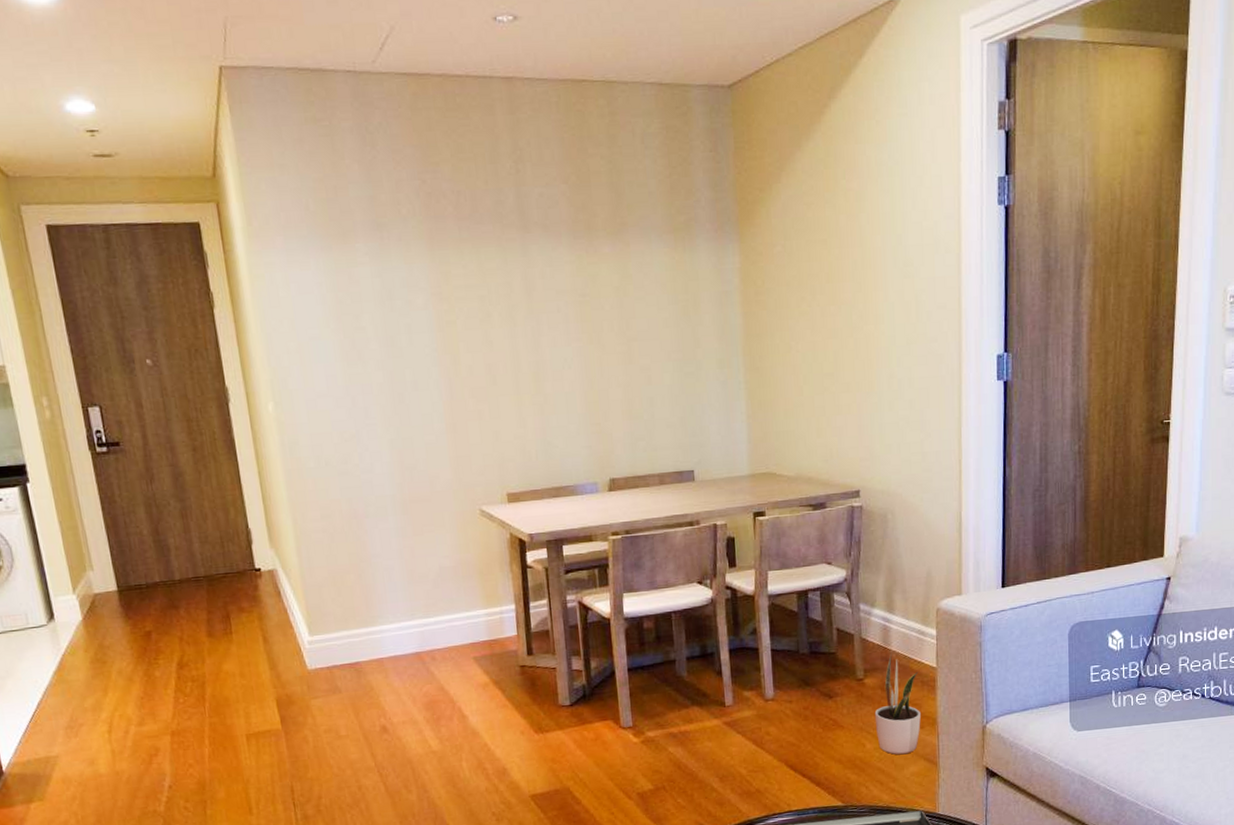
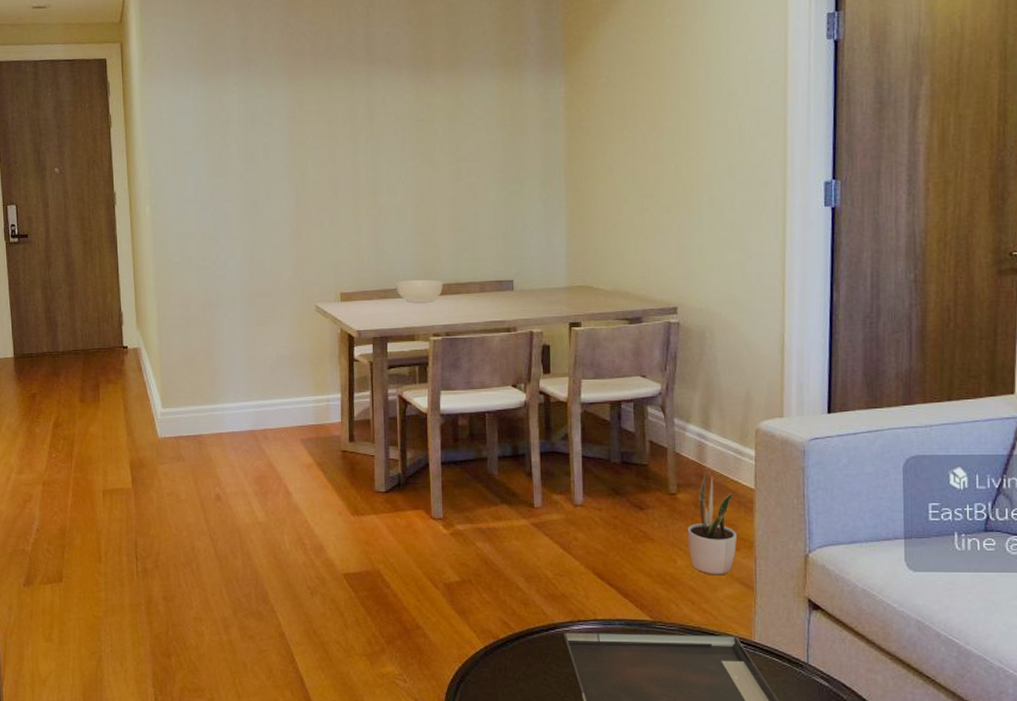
bowl: none [567,473,621,501] -> present [395,279,444,303]

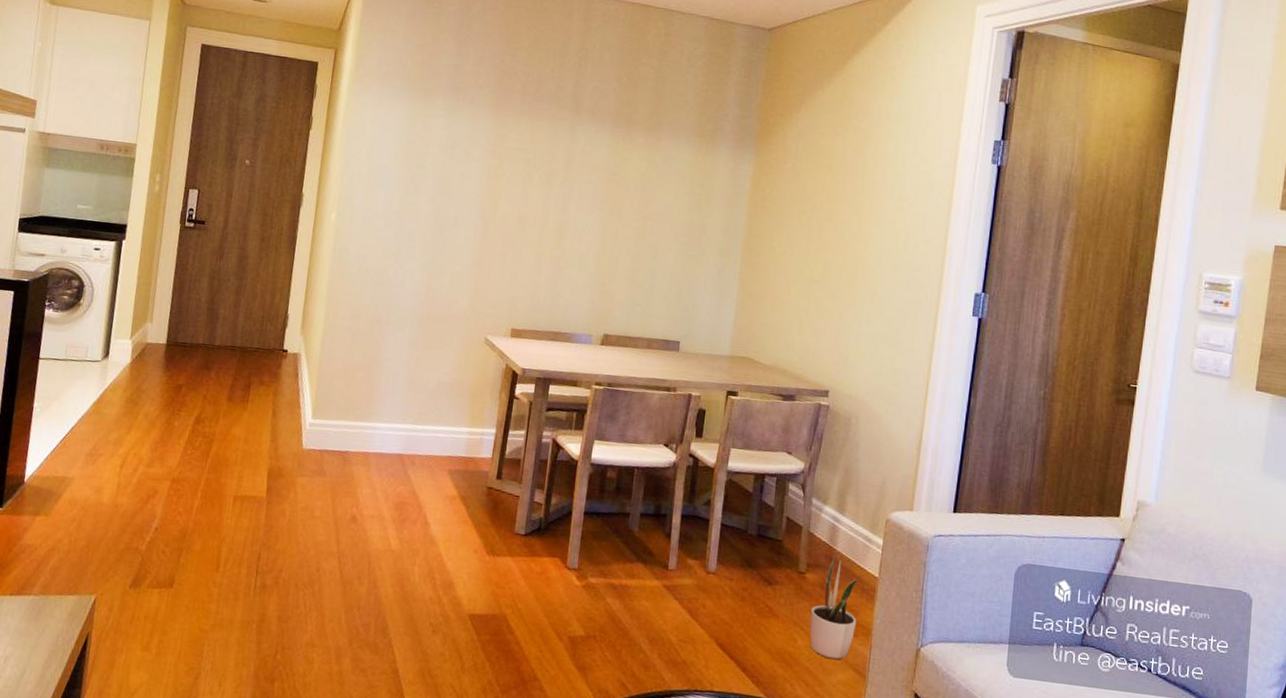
bowl: present [395,279,444,303] -> none [566,325,614,351]

